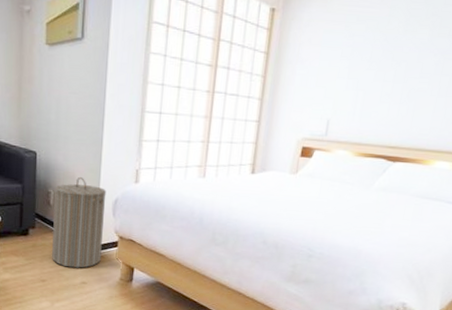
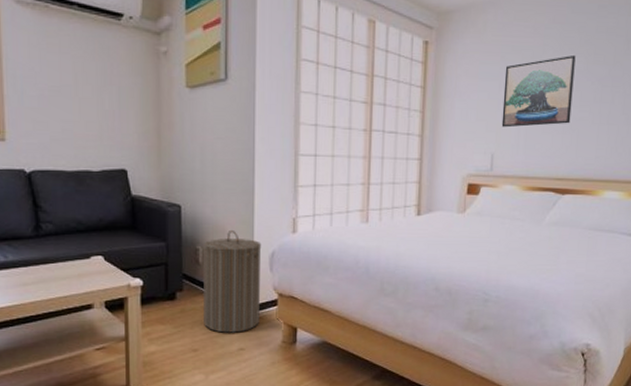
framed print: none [340,26,421,95] -> present [501,54,576,128]

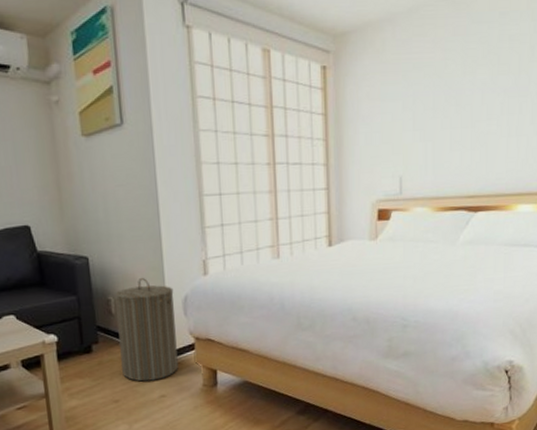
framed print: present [501,54,576,128] -> none [407,66,479,149]

